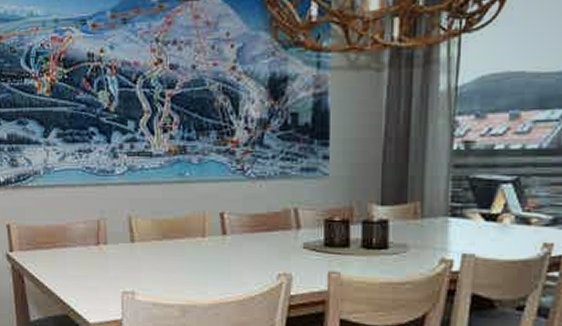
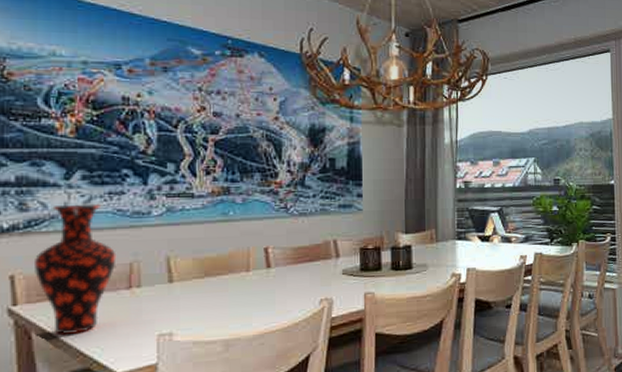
vase: none [24,161,87,282] -> present [35,203,117,335]

